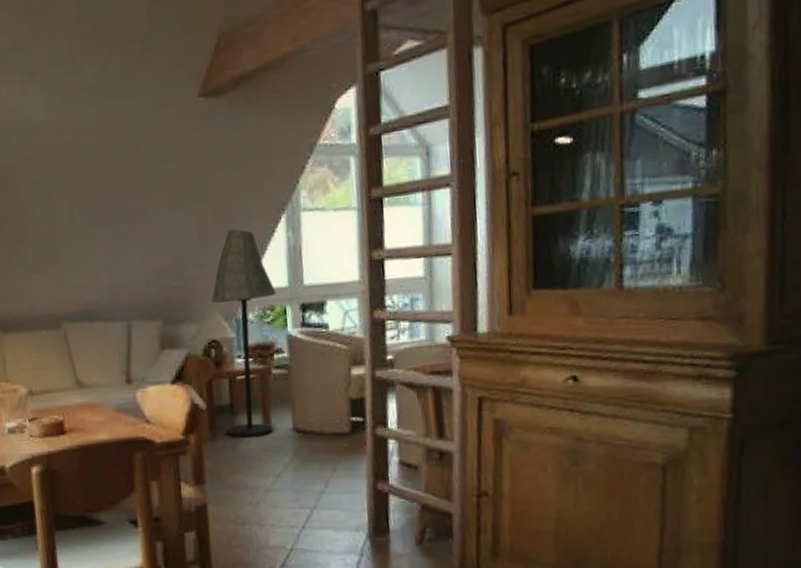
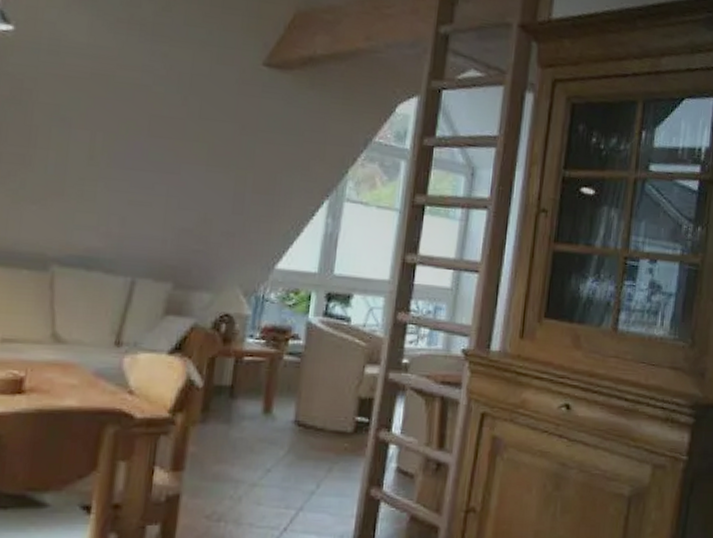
floor lamp: present [211,228,276,438] -> none [221,202,304,425]

